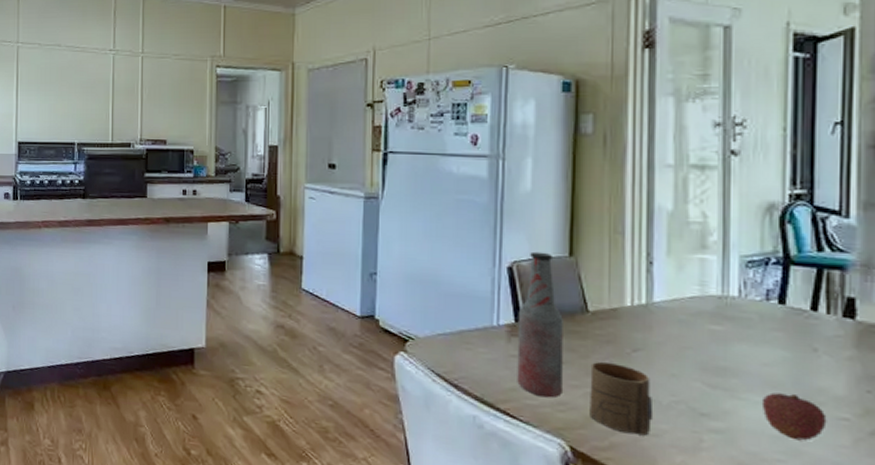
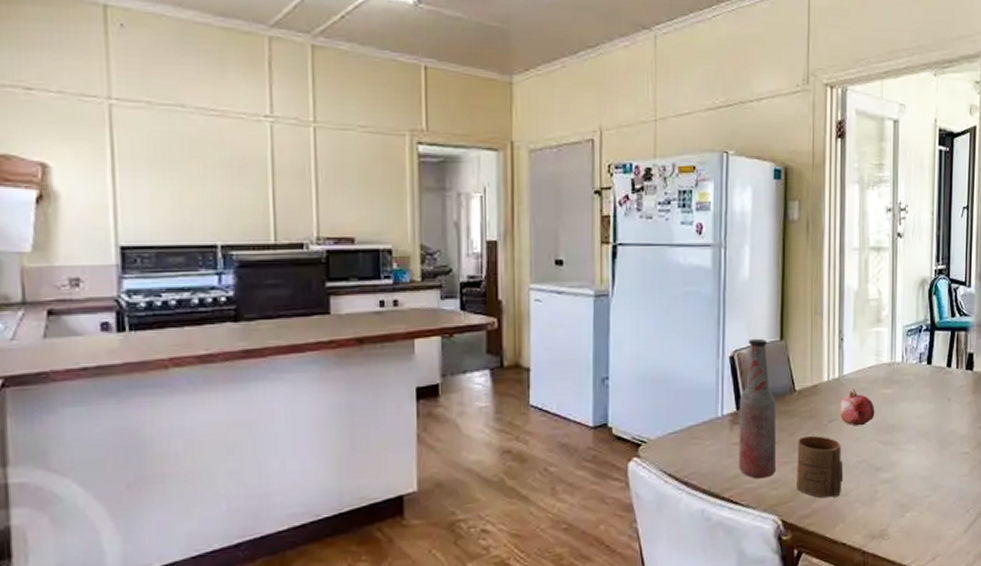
fruit: none [647,319,699,362] -> present [839,389,875,426]
fruit: present [761,392,827,441] -> none [916,439,956,477]

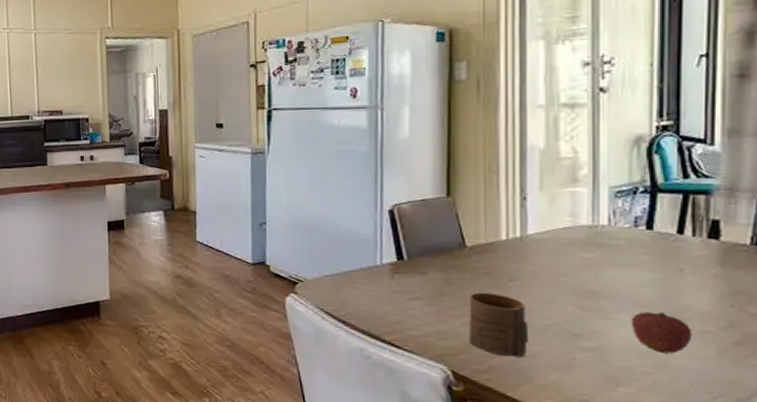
bottle: present [739,338,776,479] -> none [400,194,443,328]
fruit: present [839,389,875,426] -> none [522,249,571,288]
fruit: none [916,439,956,477] -> present [630,312,693,354]

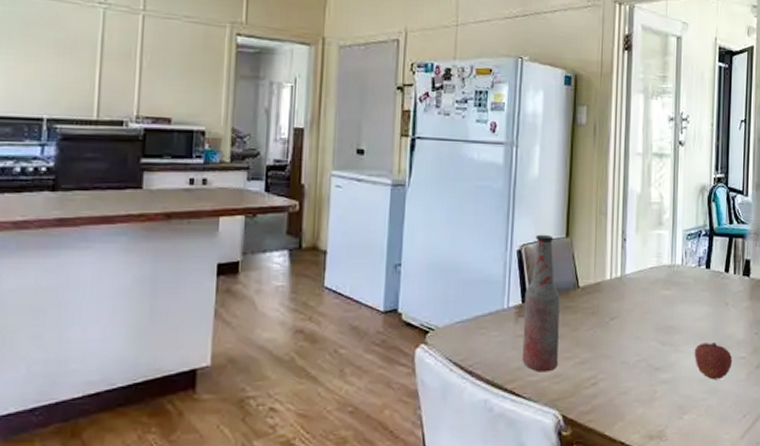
bottle: none [400,194,443,328] -> present [522,234,560,372]
cup: present [469,292,529,358] -> none [578,332,624,395]

